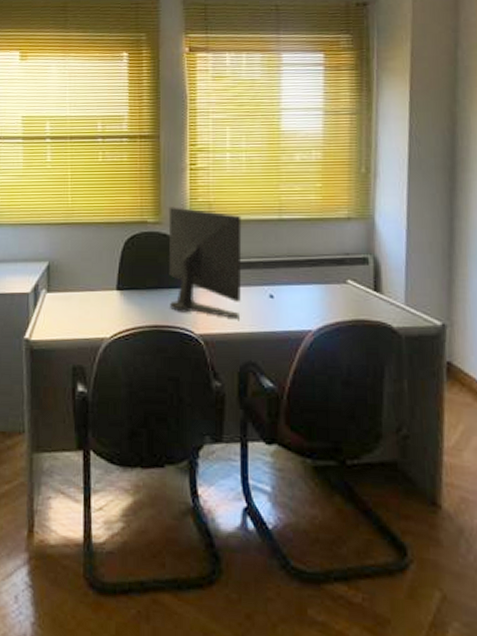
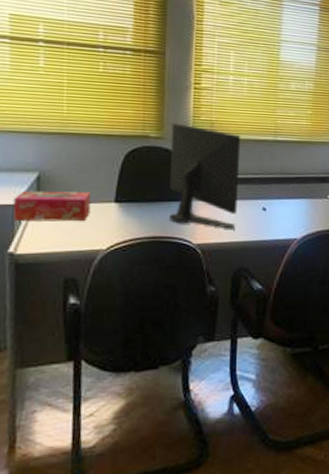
tissue box: none [27,279,95,310] -> present [13,190,91,222]

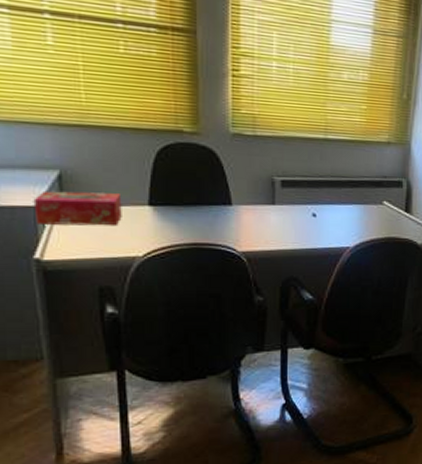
computer monitor: present [169,123,241,229] -> none [208,116,287,236]

